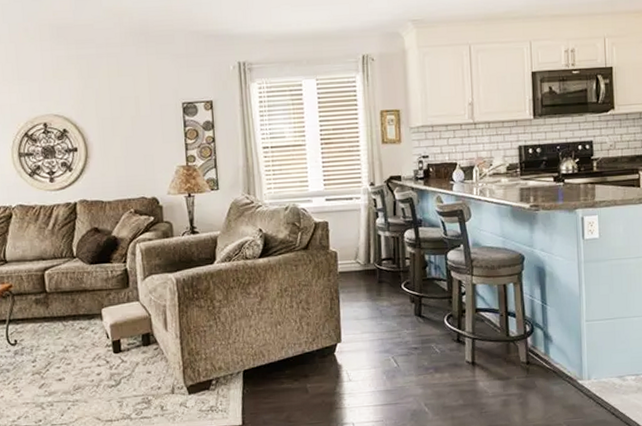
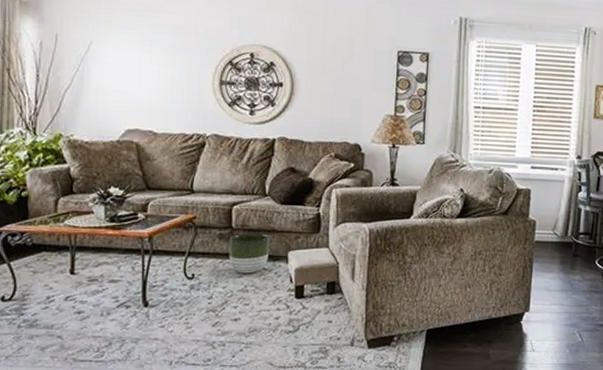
planter: none [45,293,84,335] -> present [229,232,270,274]

